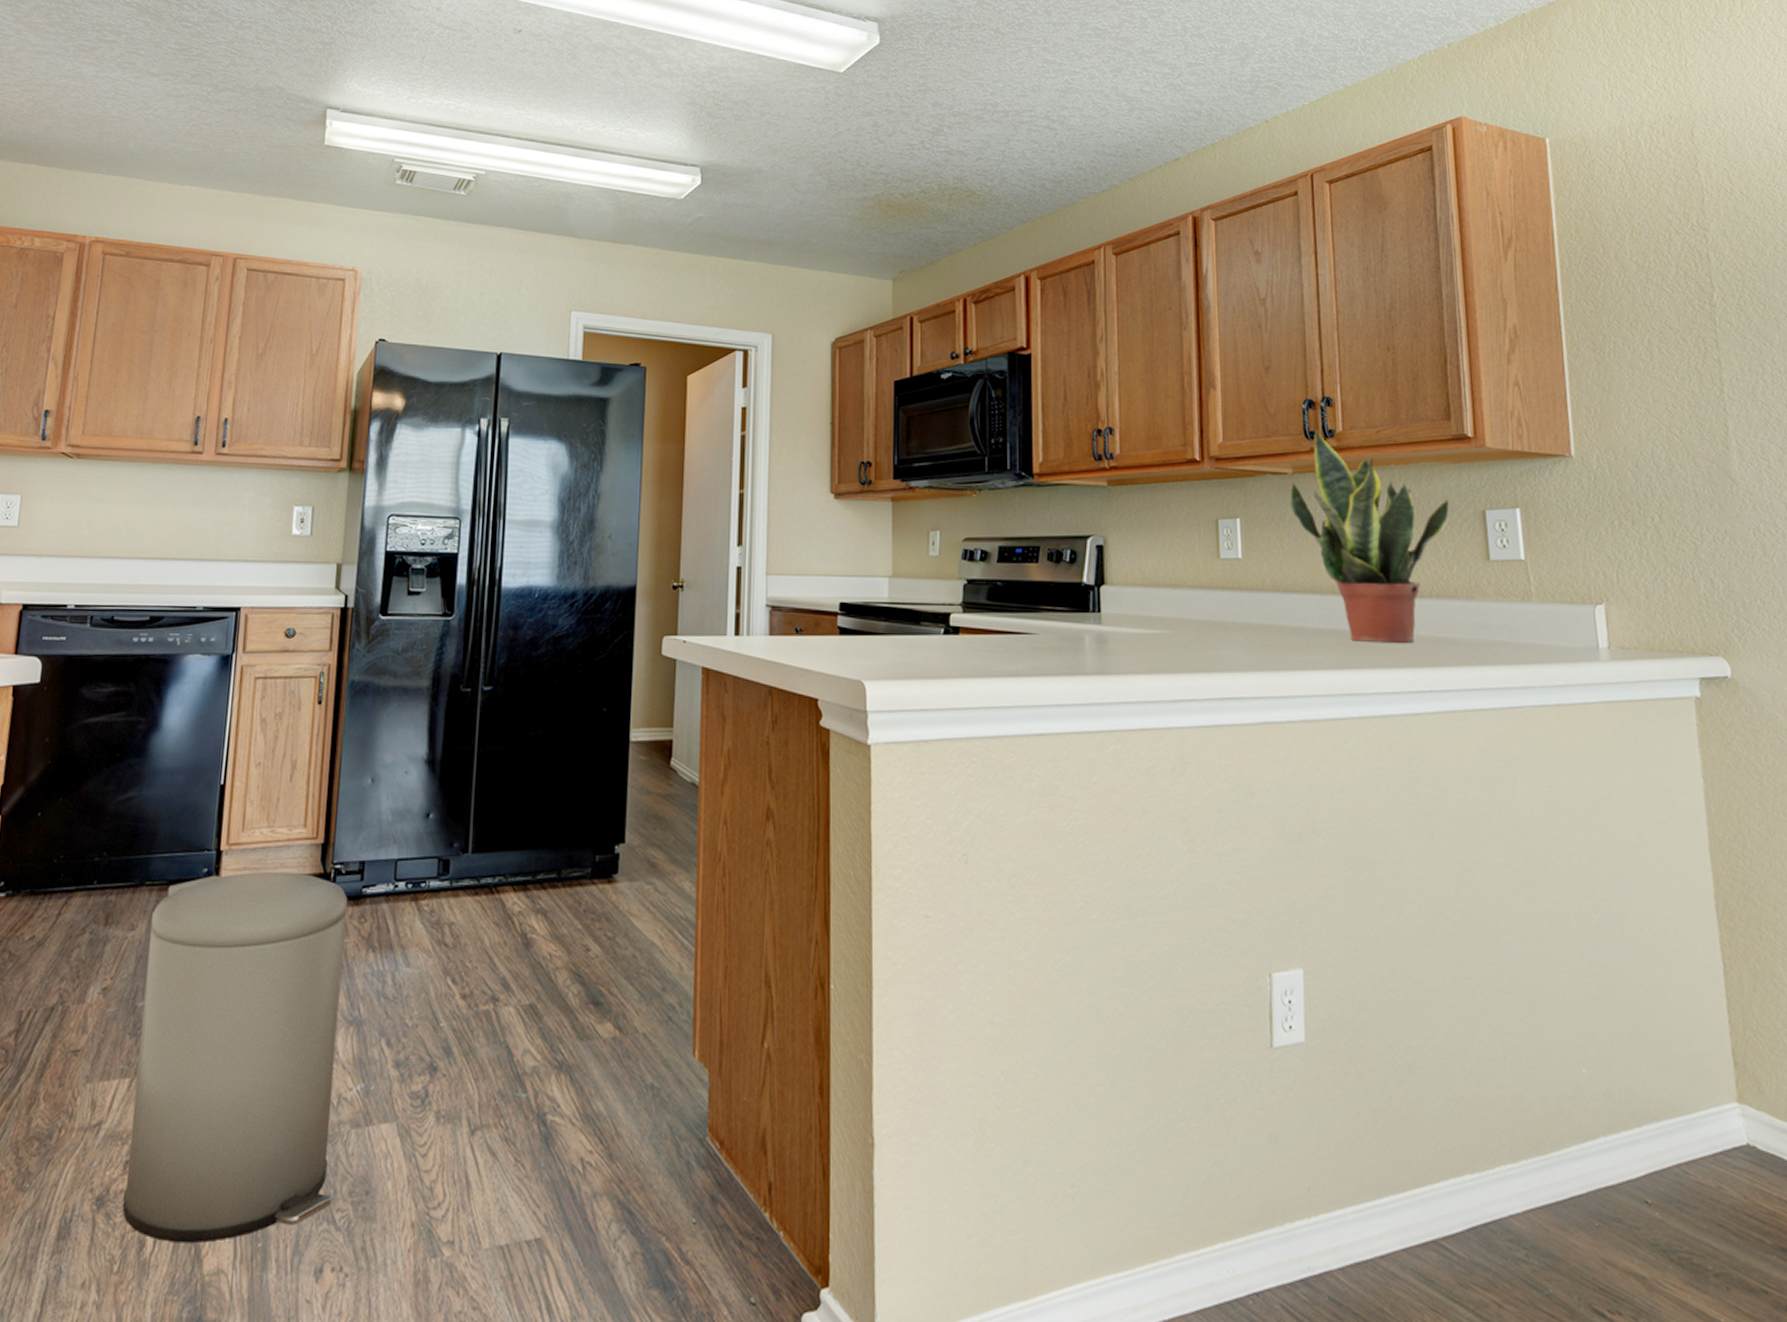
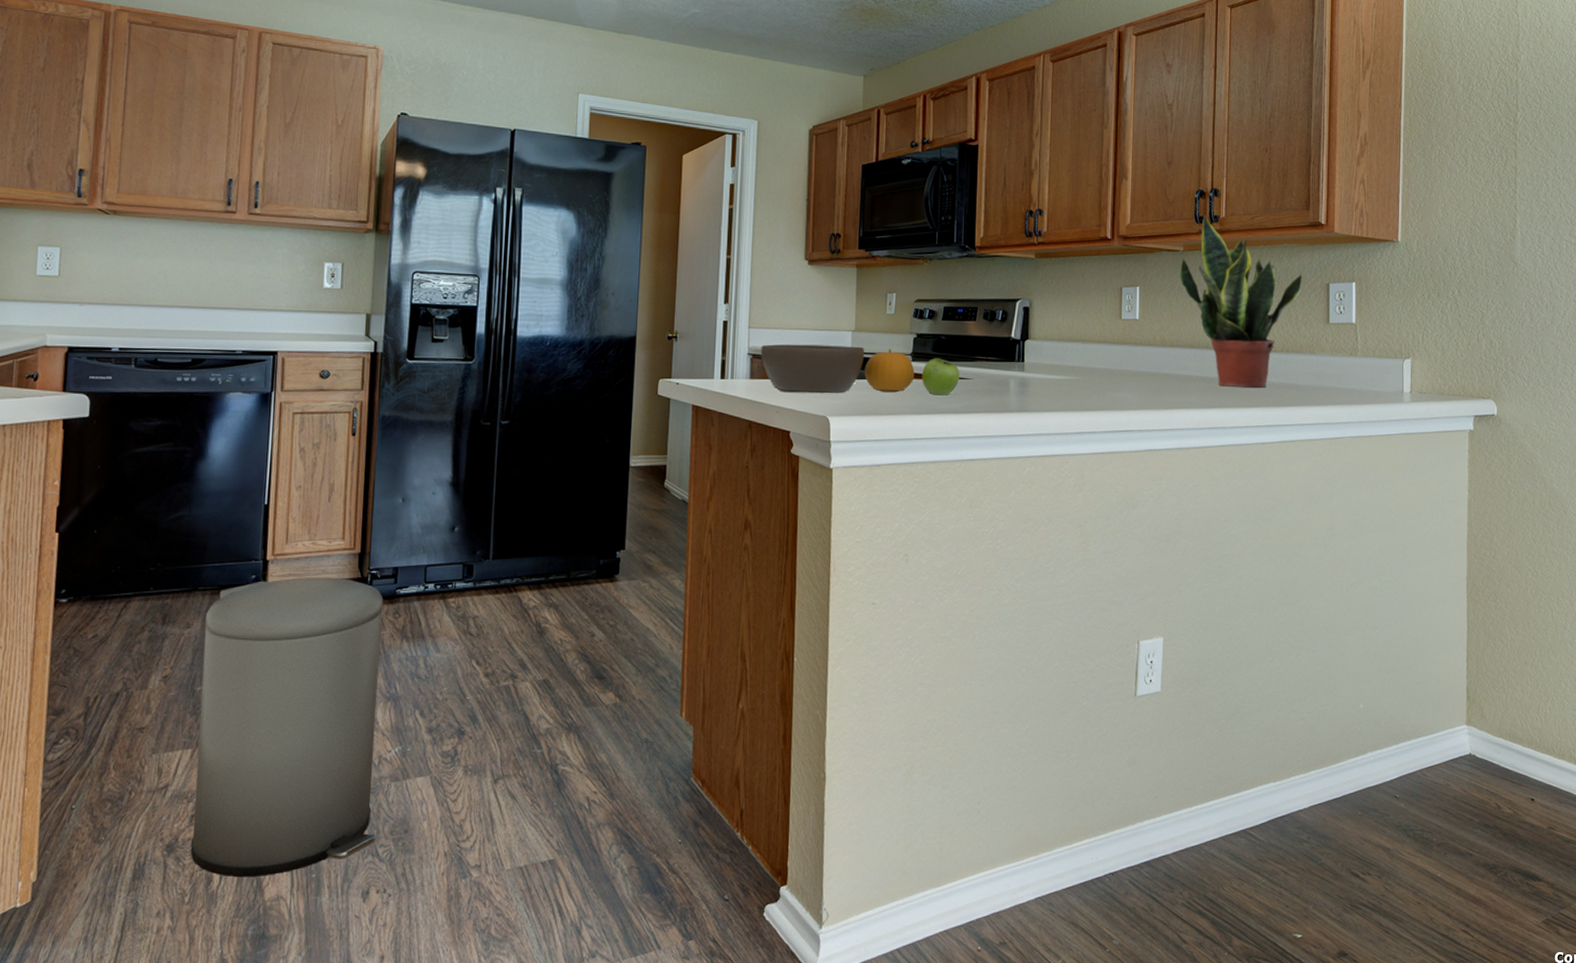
bowl: none [781,593,905,653] -> present [761,344,865,394]
fruit: none [905,596,967,651] -> present [864,348,915,393]
fruit: none [975,608,1022,655] -> present [922,358,960,396]

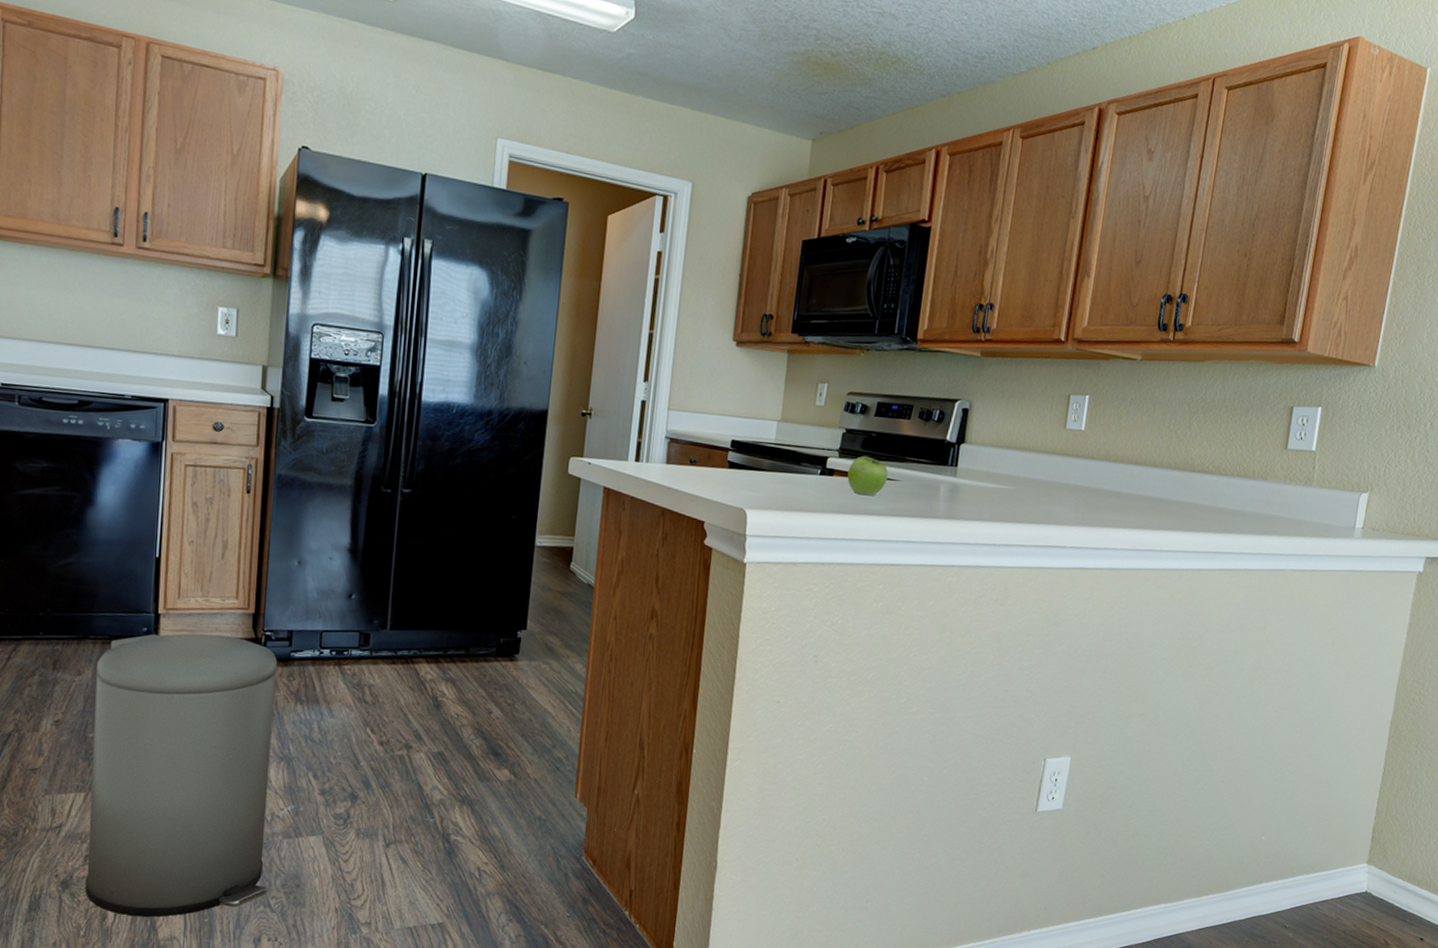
bowl: present [761,344,865,394] -> none [679,428,790,486]
fruit: present [864,348,915,393] -> none [787,441,841,489]
potted plant: present [1179,215,1303,389] -> none [1133,322,1267,514]

